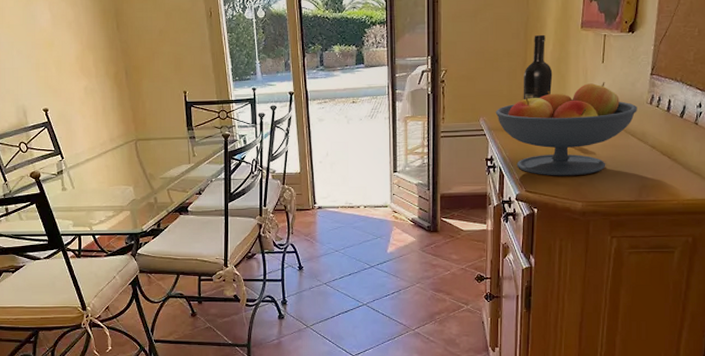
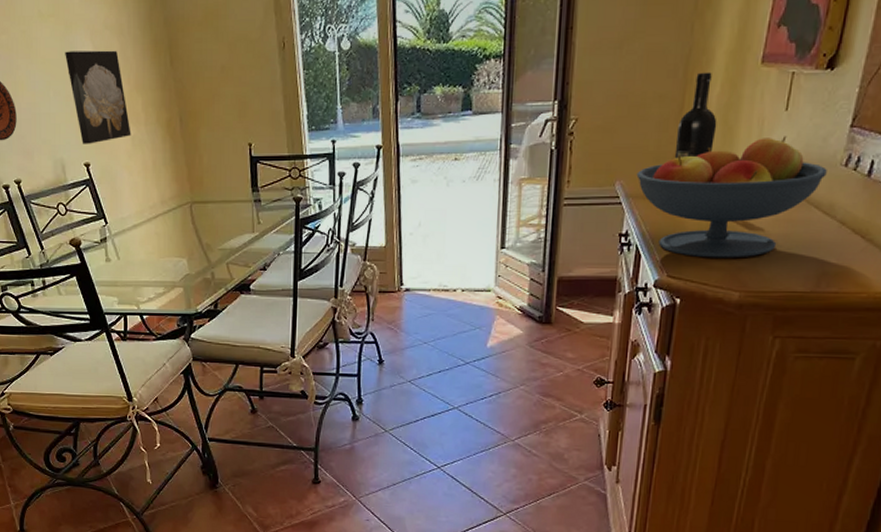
wall art: none [27,17,84,93] -> present [65,50,131,144]

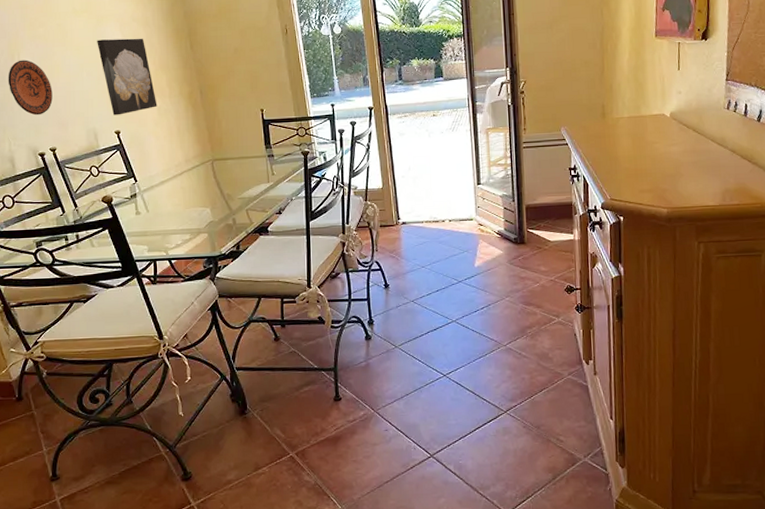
fruit bowl: present [636,136,827,258] -> none [576,89,715,183]
wine bottle: present [674,72,717,159] -> none [602,44,631,109]

